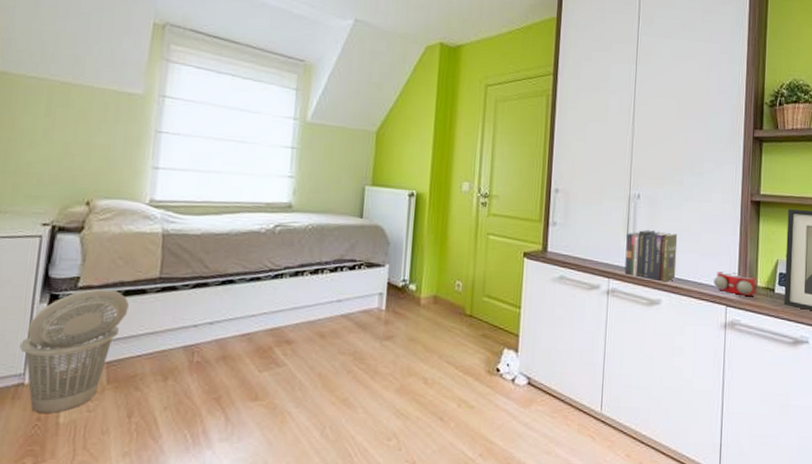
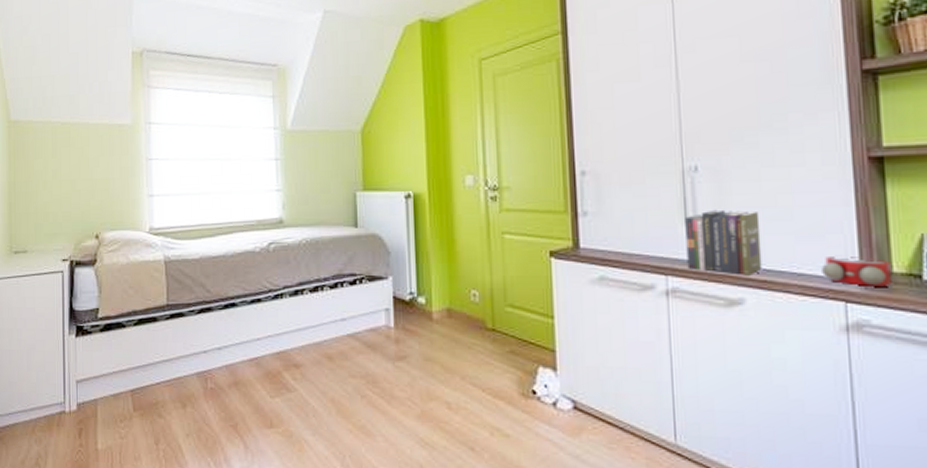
laundry basket: present [19,289,129,413] -> none [57,319,143,440]

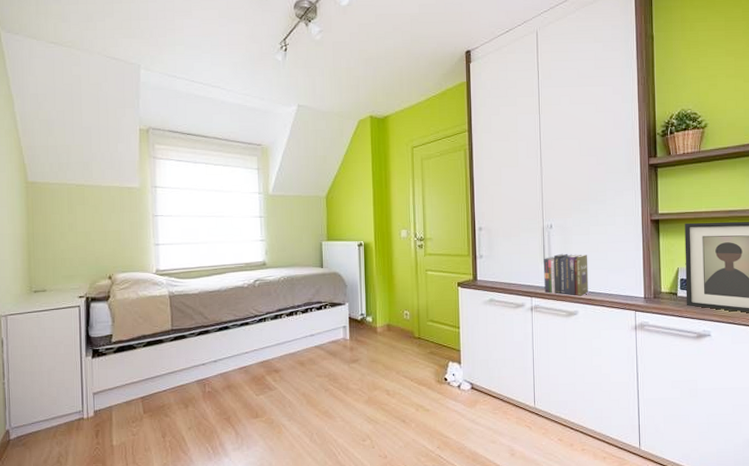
alarm clock: present [822,257,892,286] -> none [623,282,661,301]

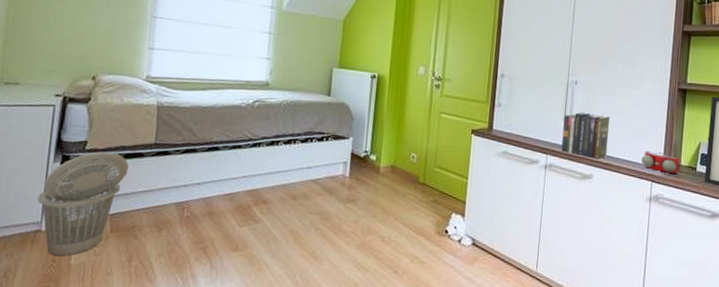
laundry basket: none [76,342,152,439] -> present [37,152,129,256]
alarm clock: none [623,282,661,301] -> present [641,151,681,174]

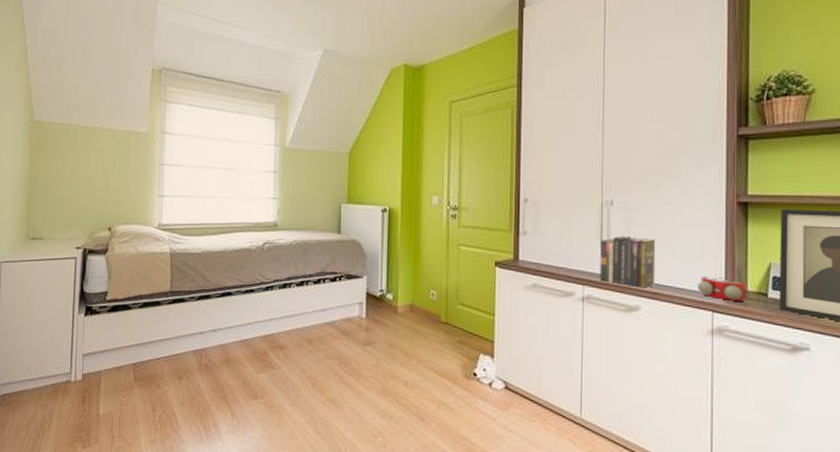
laundry basket: present [37,152,129,256] -> none [65,302,147,406]

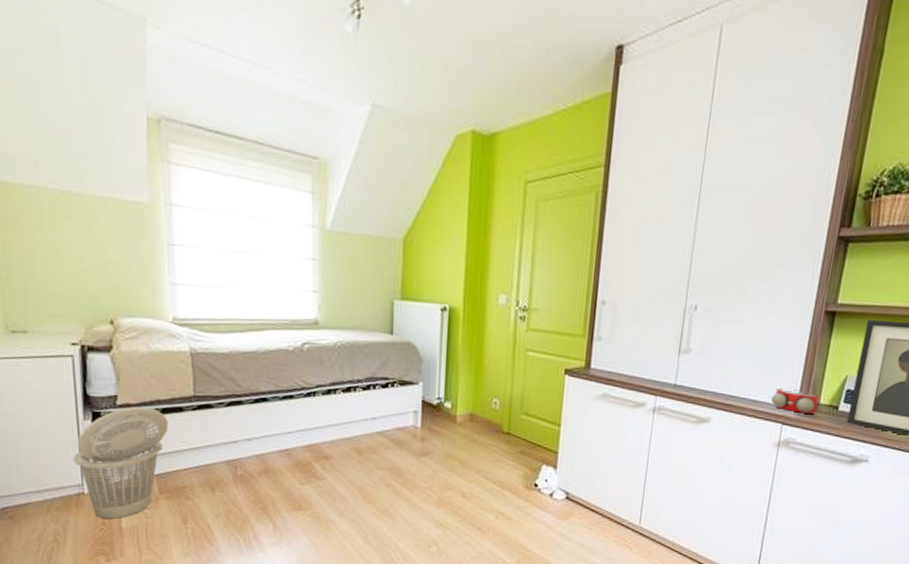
laundry basket: none [65,302,147,406] -> present [73,407,168,519]
books: present [600,235,656,290] -> none [673,344,737,401]

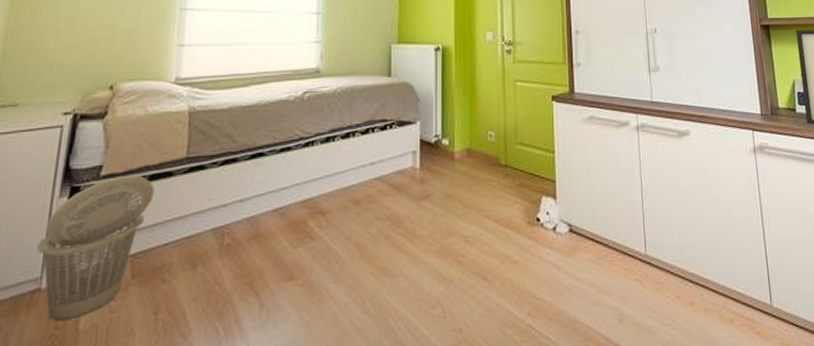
alarm clock: present [771,388,820,414] -> none [737,96,779,118]

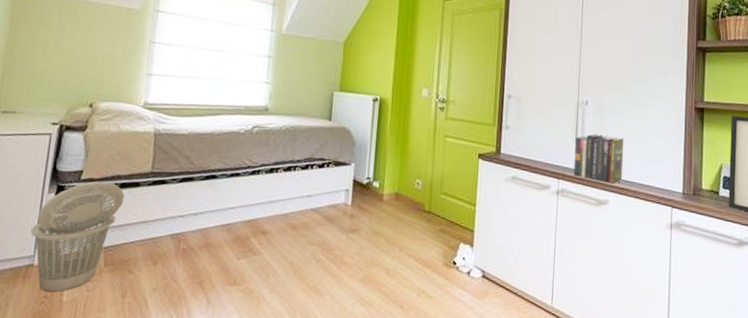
books: none [649,62,701,114] -> present [573,133,625,185]

